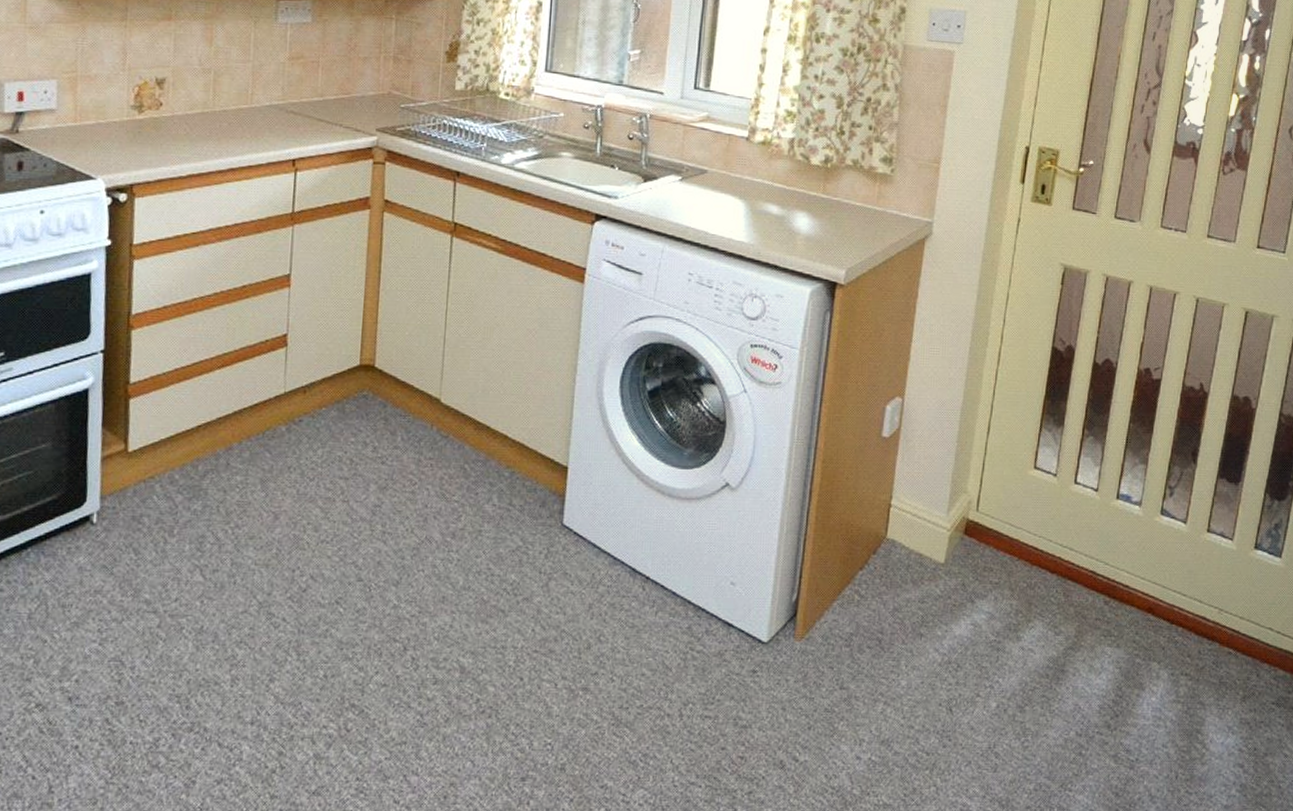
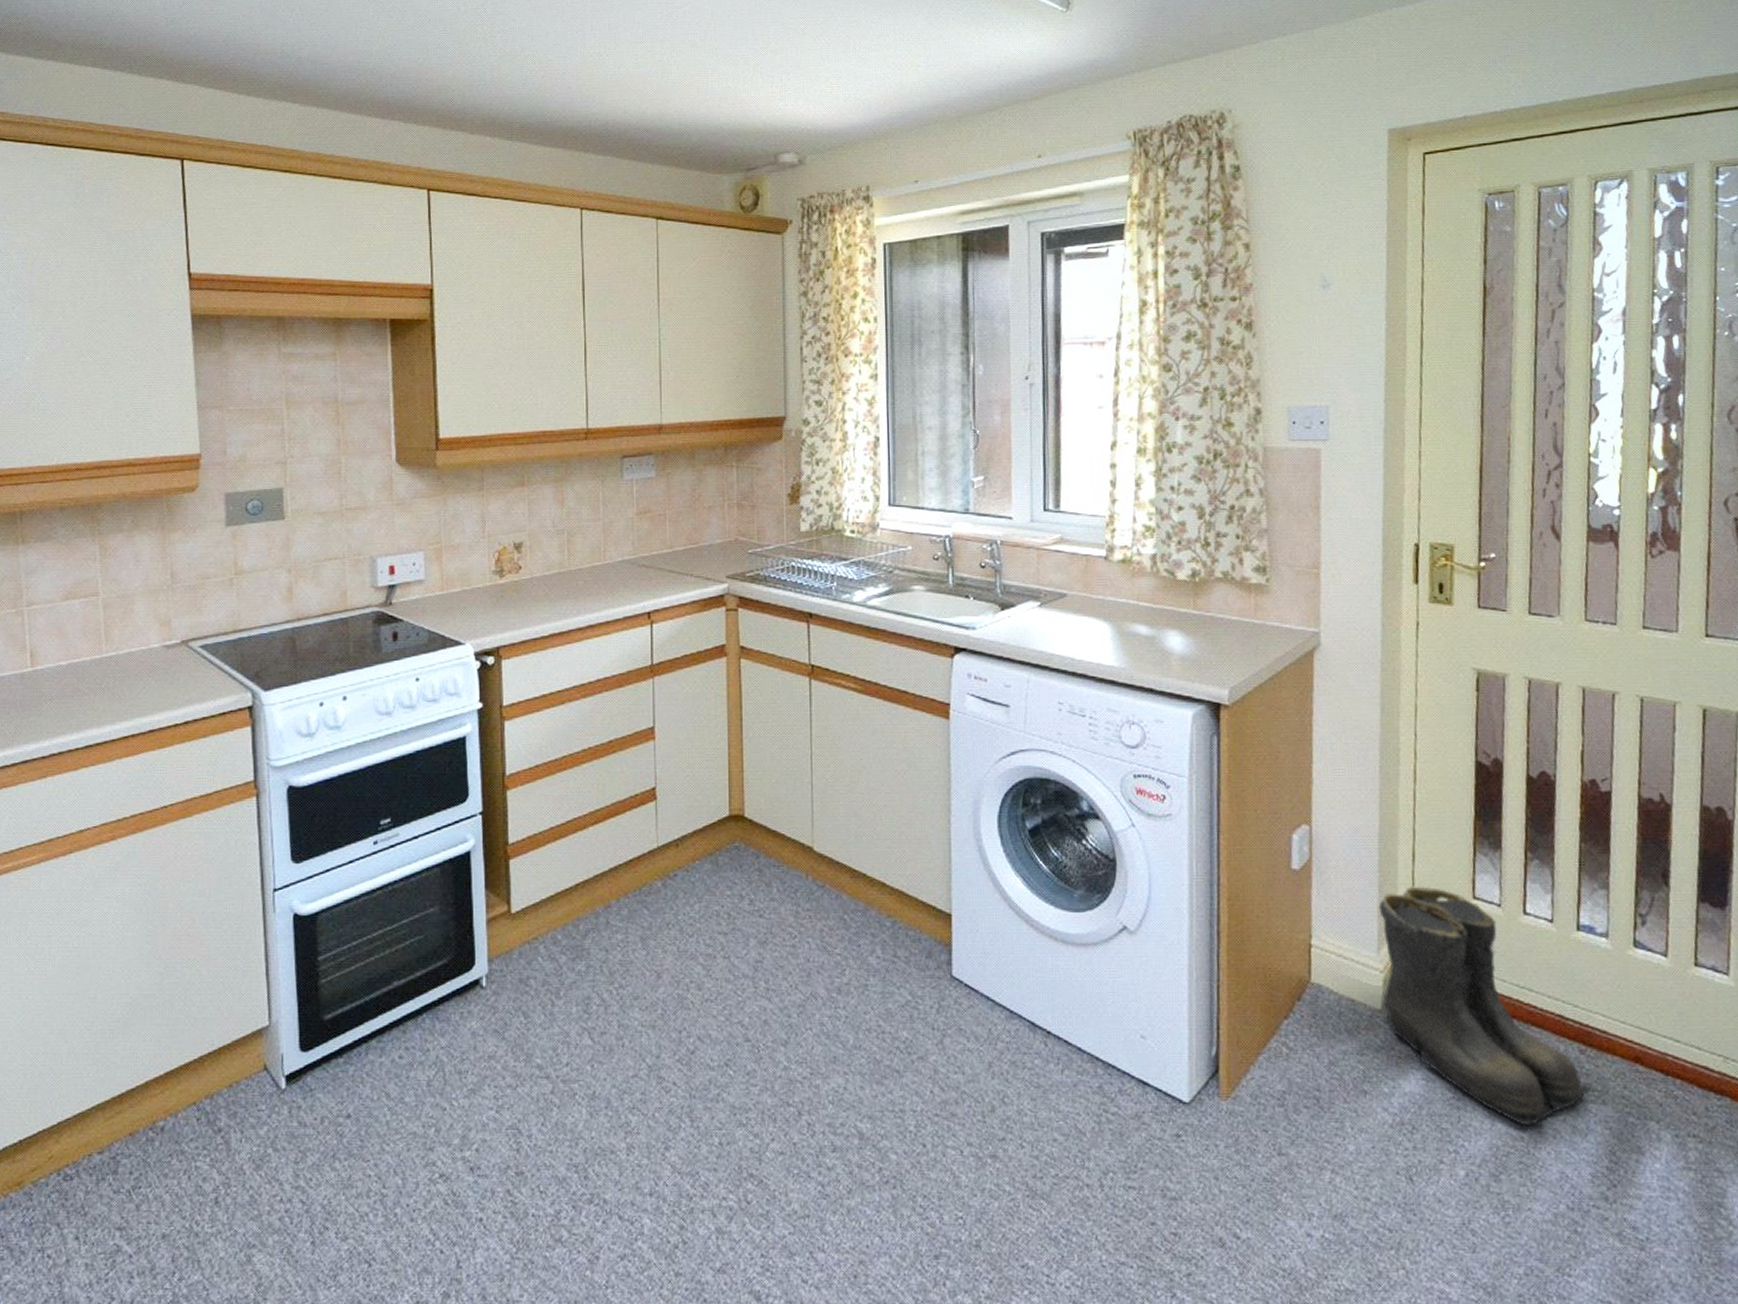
boots: none [946,455,1109,666] -> present [1378,886,1590,1126]

